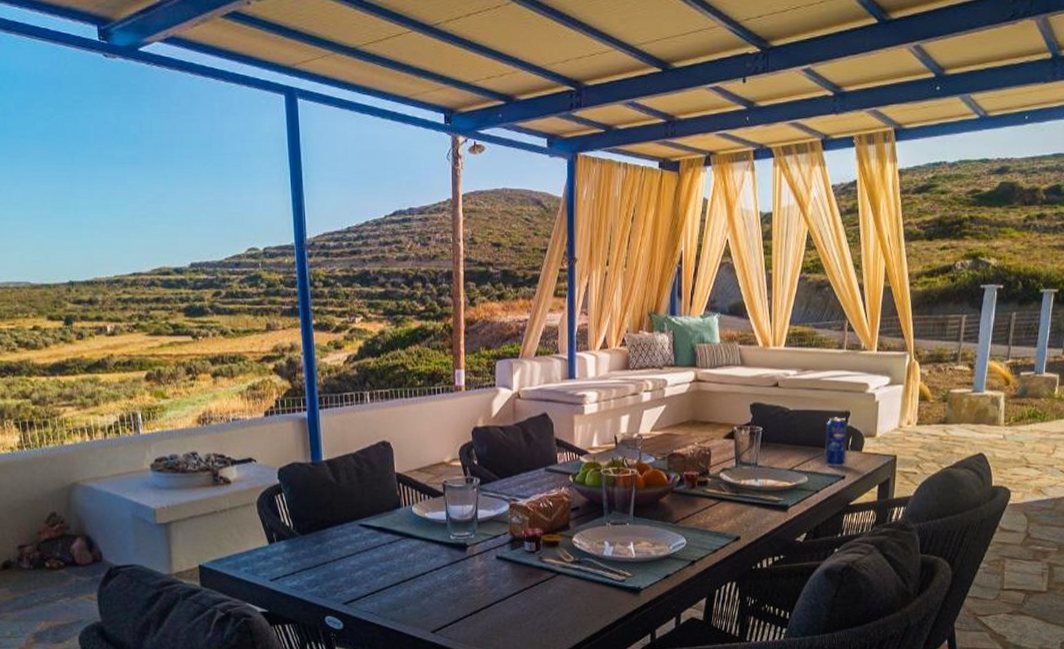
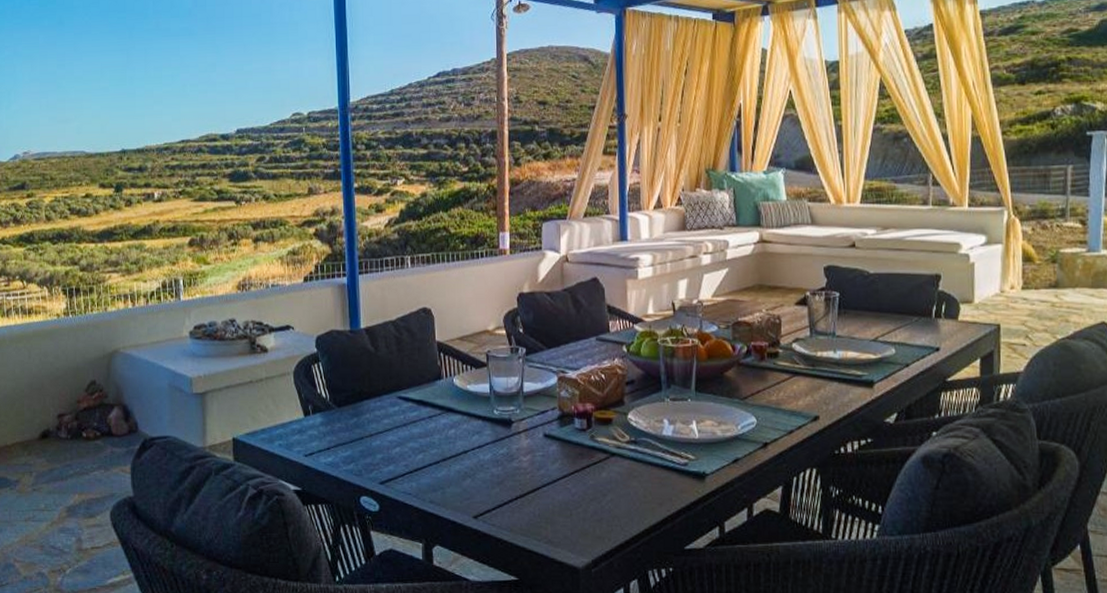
beverage can: present [824,417,848,467] -> none [913,281,940,337]

